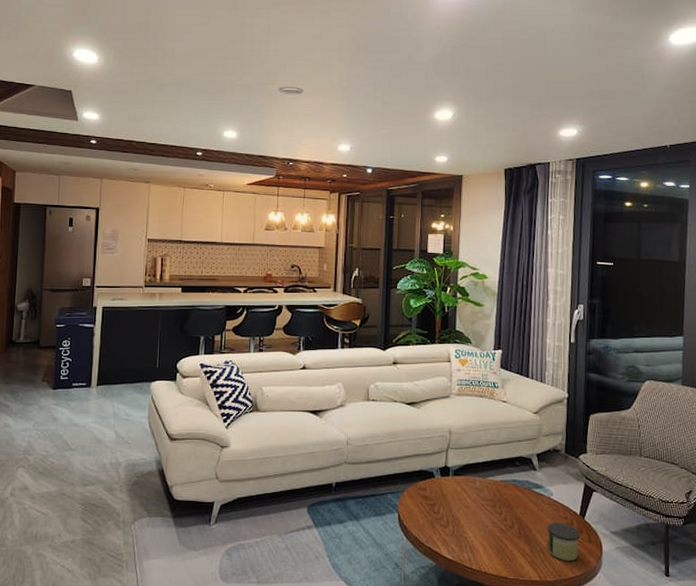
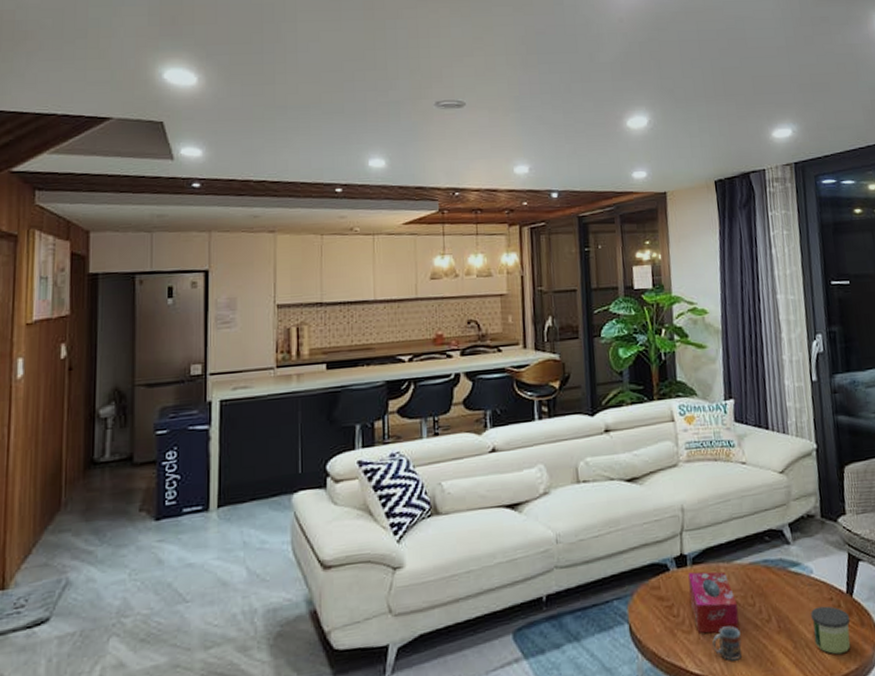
tissue box: none [448,481,487,531] -> present [688,571,740,634]
cup: none [464,526,487,553] -> present [712,626,742,661]

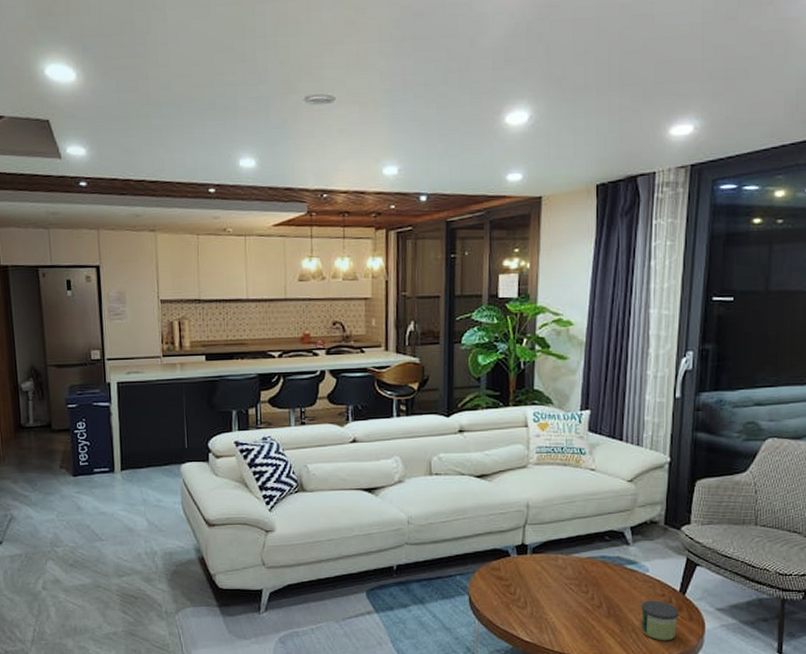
tissue box: present [688,571,740,634] -> none [526,560,571,612]
cup: present [712,626,742,661] -> none [544,607,571,635]

